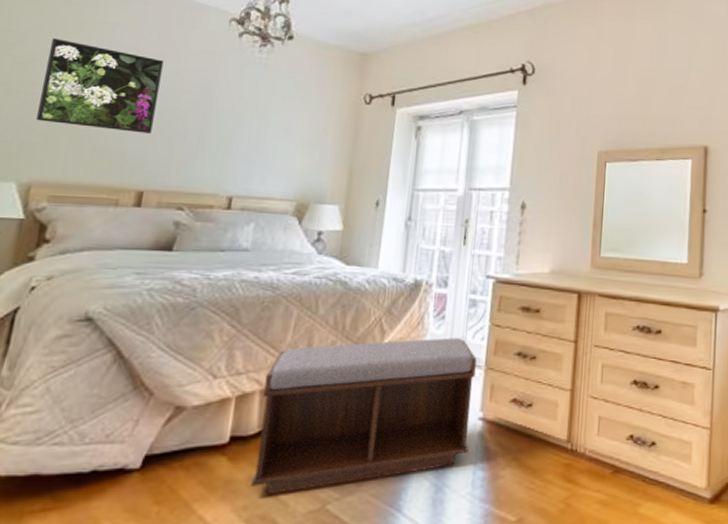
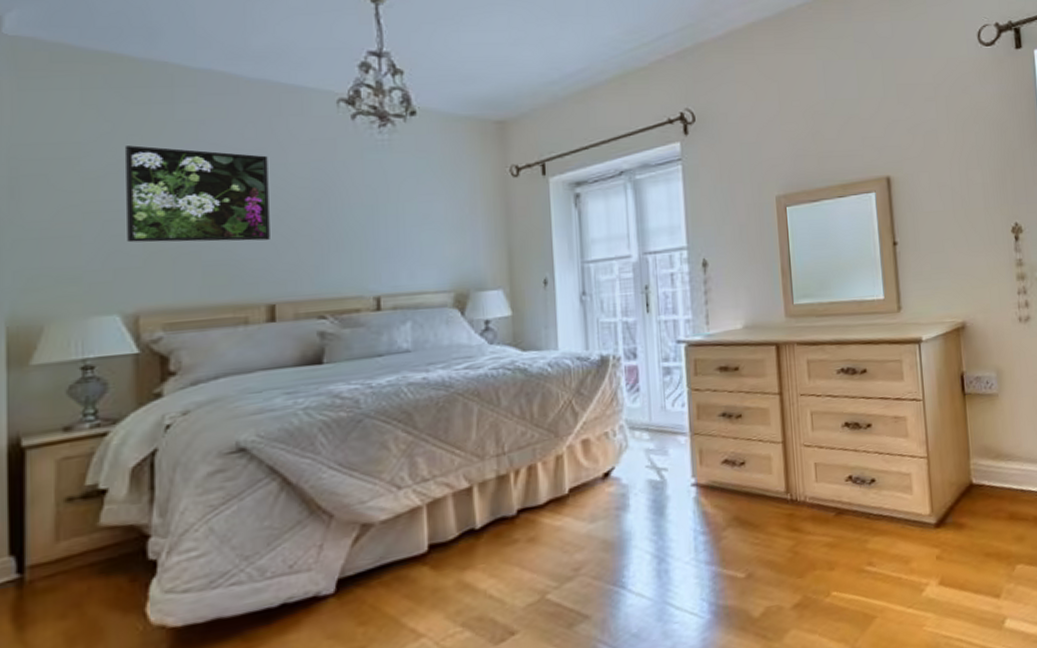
bench: present [250,338,477,495] -> none [455,408,686,596]

